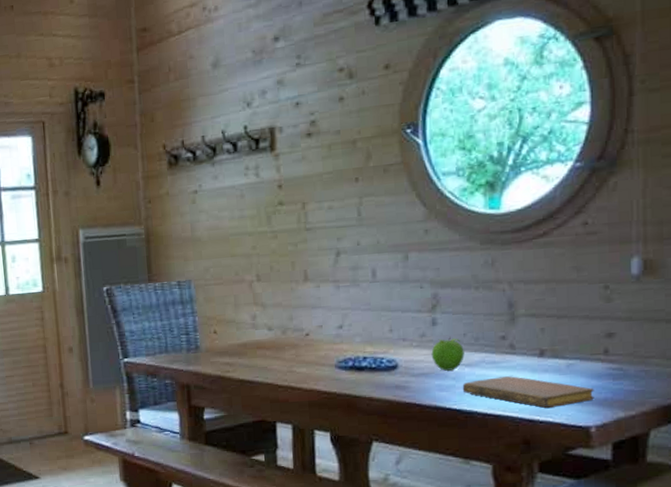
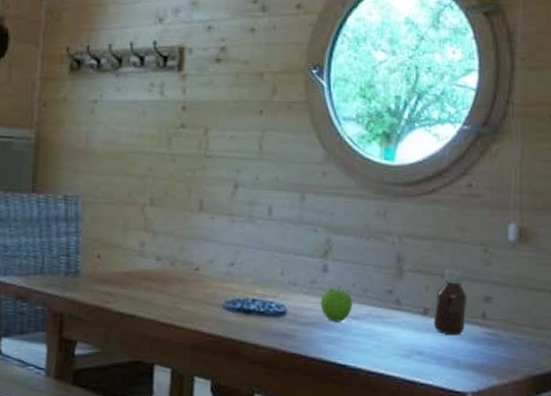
notebook: present [462,376,594,408] -> none [348,333,472,369]
bottle: none [550,308,588,374] -> present [433,268,468,335]

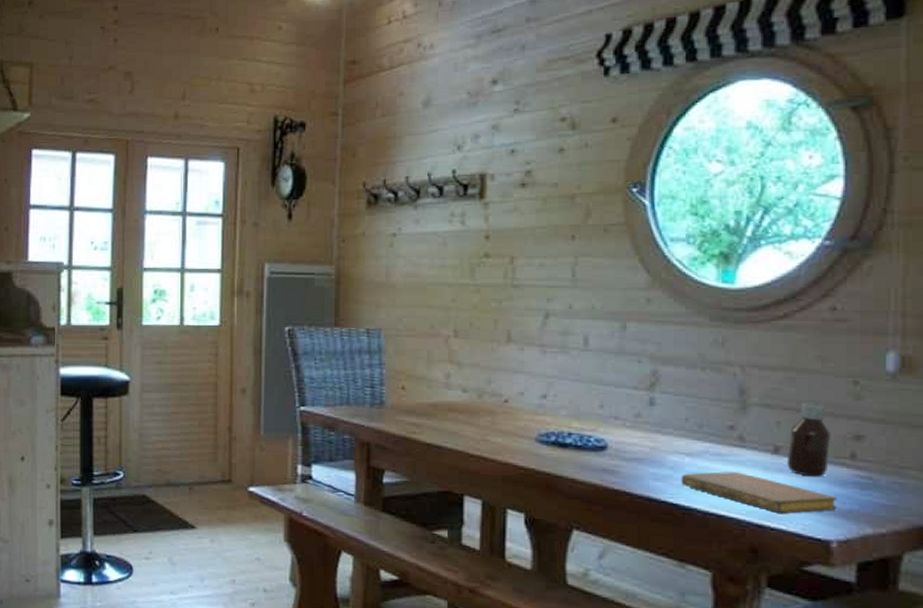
fruit: present [320,286,352,322] -> none [647,420,685,459]
notebook: none [348,333,472,369] -> present [681,471,837,514]

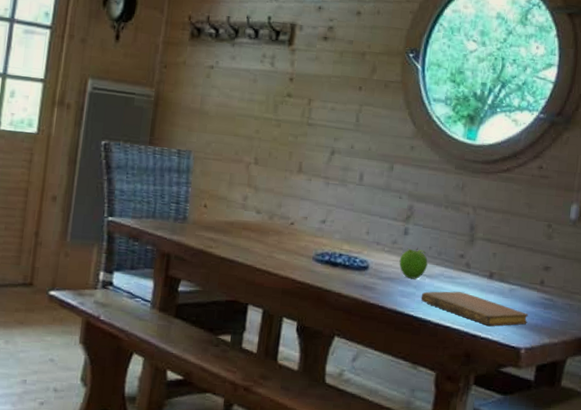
fruit: none [647,420,685,459] -> present [399,248,428,279]
bottle: present [786,402,832,477] -> none [497,239,530,298]

